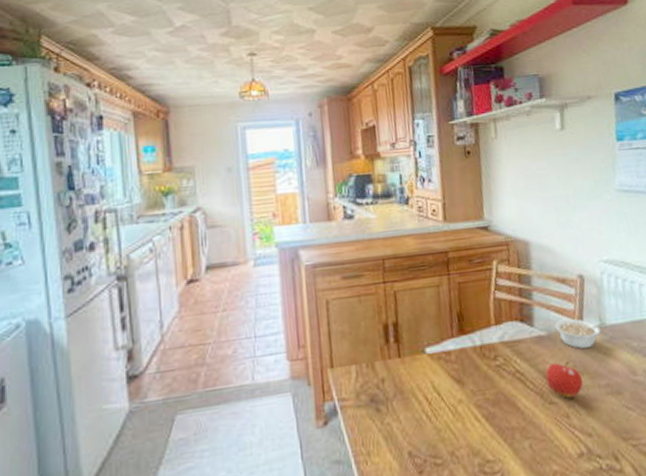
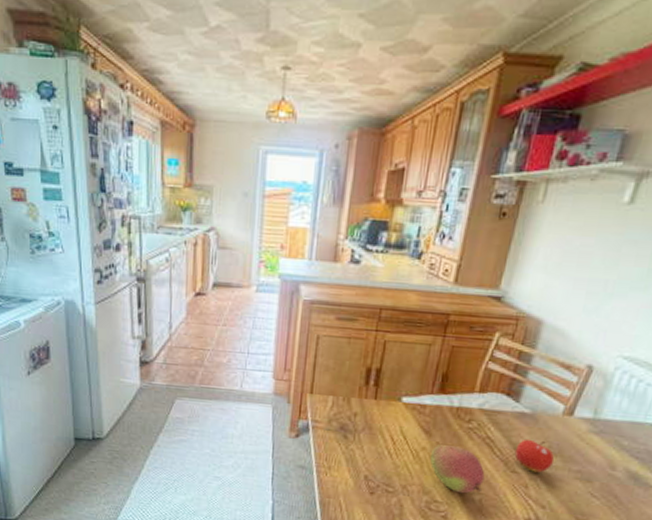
fruit: none [468,389,530,444] -> present [430,445,485,494]
legume: present [554,318,607,349] -> none [542,402,602,435]

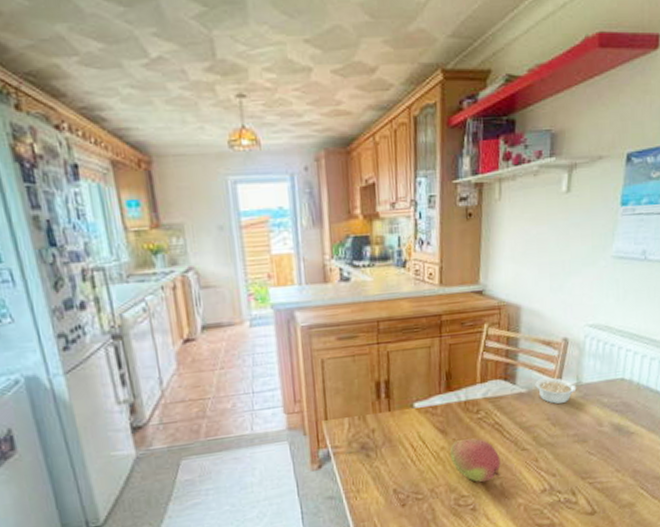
fruit: present [514,439,555,473] -> none [521,414,555,446]
legume: none [542,402,602,435] -> present [535,377,583,405]

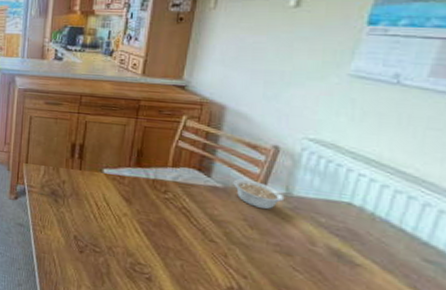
fruit: present [449,438,501,483] -> none [131,212,184,259]

